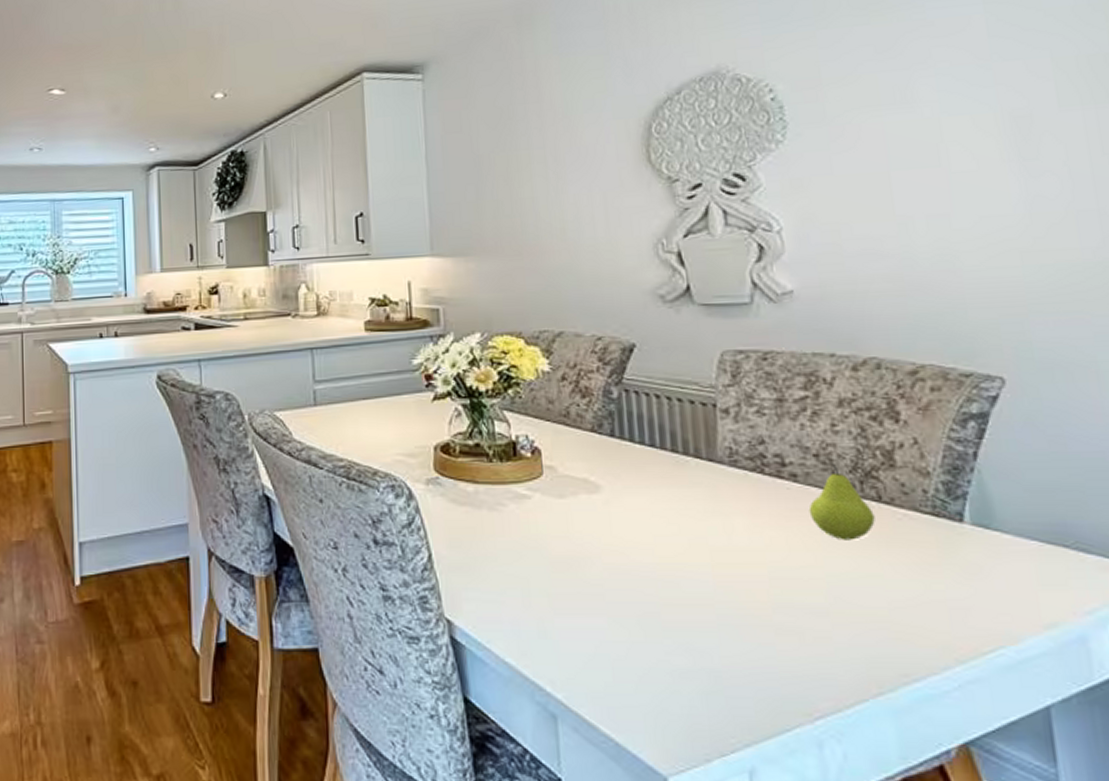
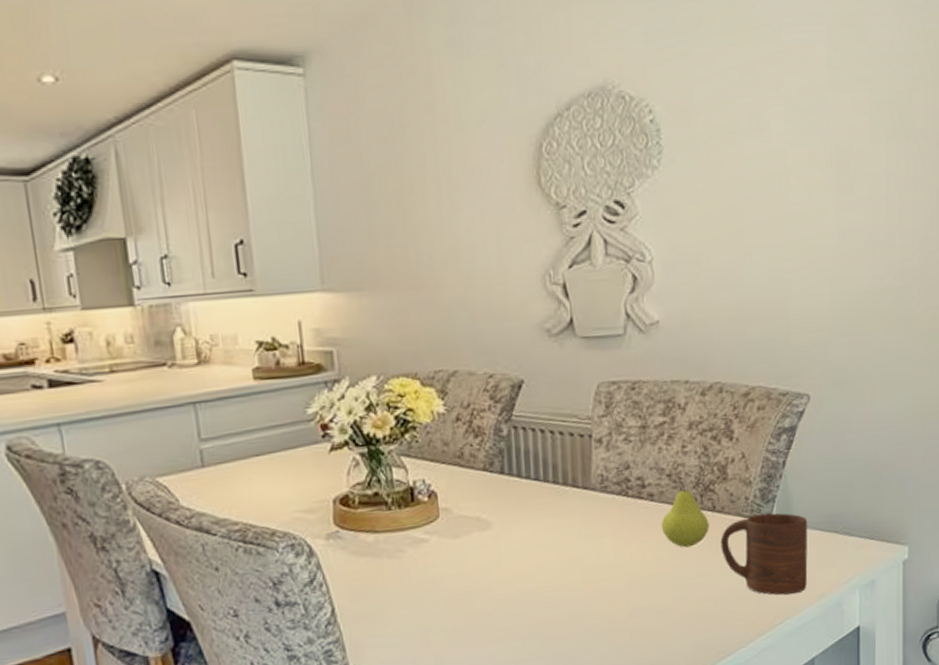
cup: none [892,512,1027,616] -> present [720,513,808,595]

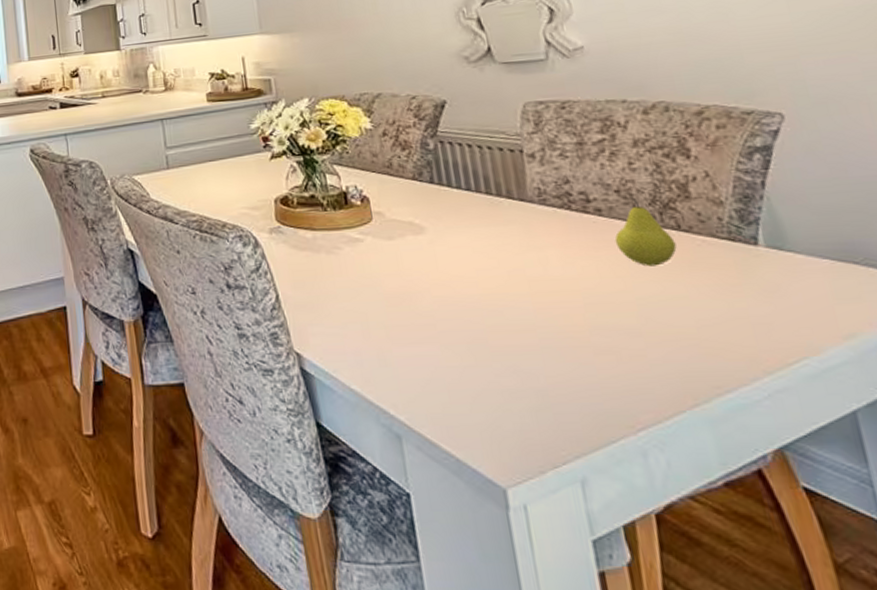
cup: present [720,513,808,595] -> none [693,236,826,330]

